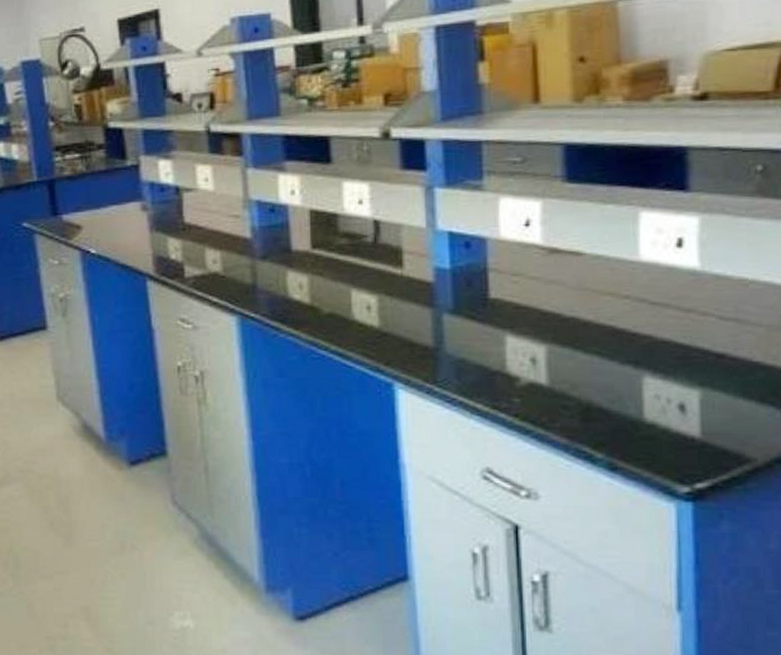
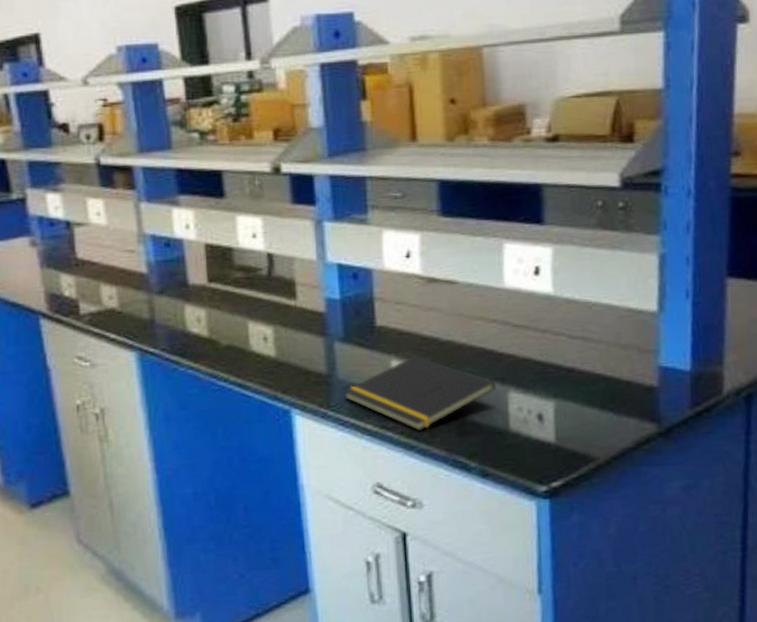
notepad: none [451,331,629,414] -> present [343,354,497,431]

